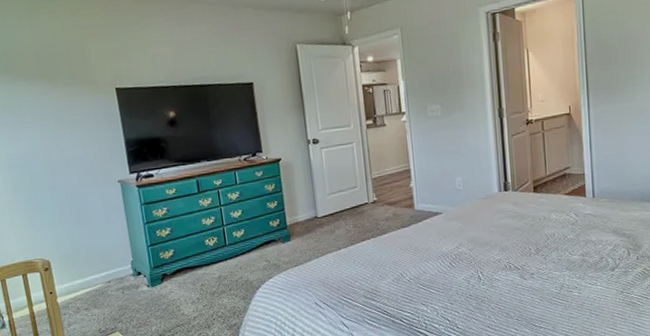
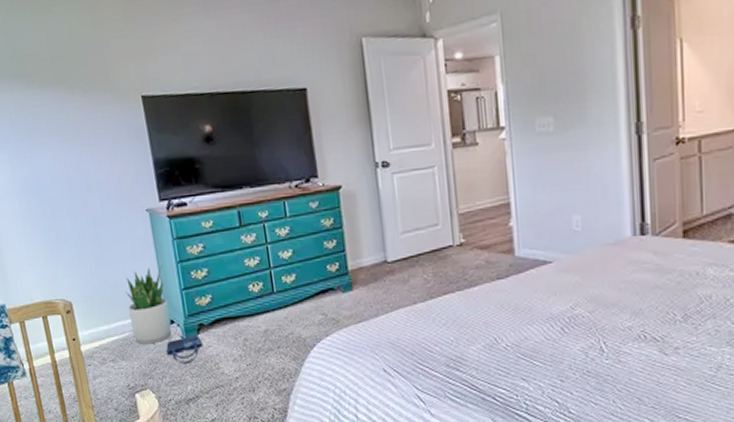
planter: none [97,226,139,294] -> present [124,265,172,345]
shopping bag: none [133,283,166,308] -> present [165,335,203,364]

